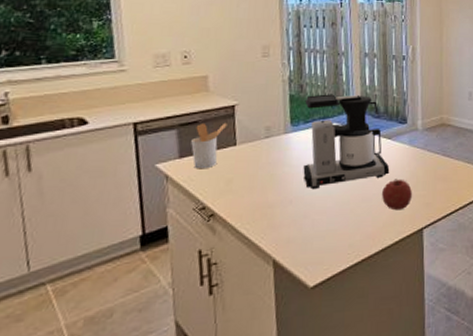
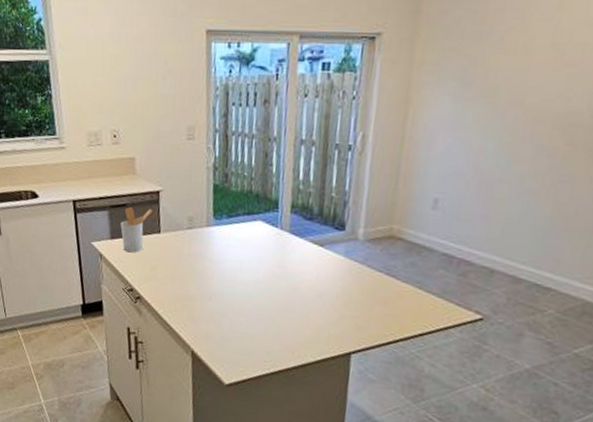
coffee maker: present [303,94,390,190] -> none [223,186,319,290]
fruit: present [382,179,412,211] -> none [306,293,343,328]

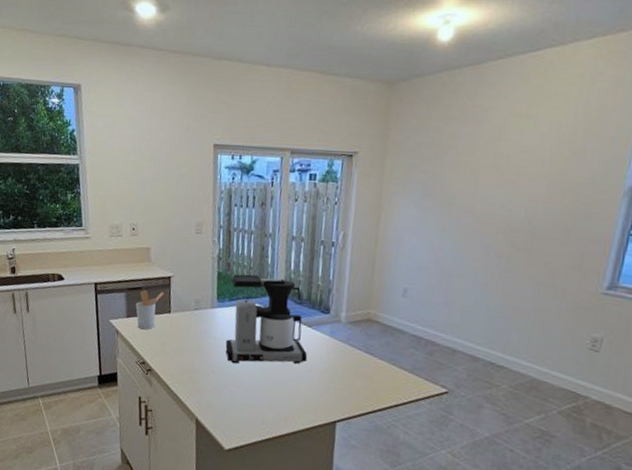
coffee maker: none [223,186,319,290] -> present [225,274,308,364]

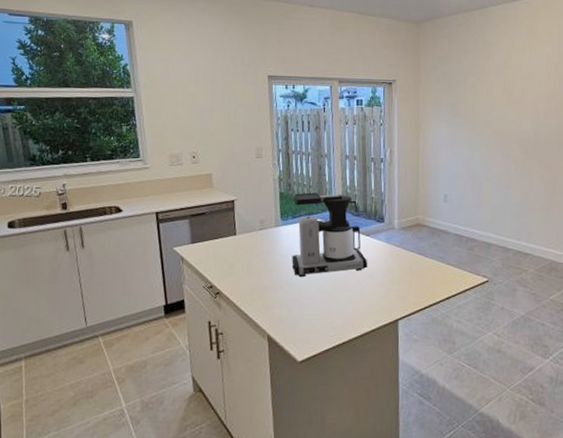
utensil holder: present [135,289,164,330] -> none [200,214,229,254]

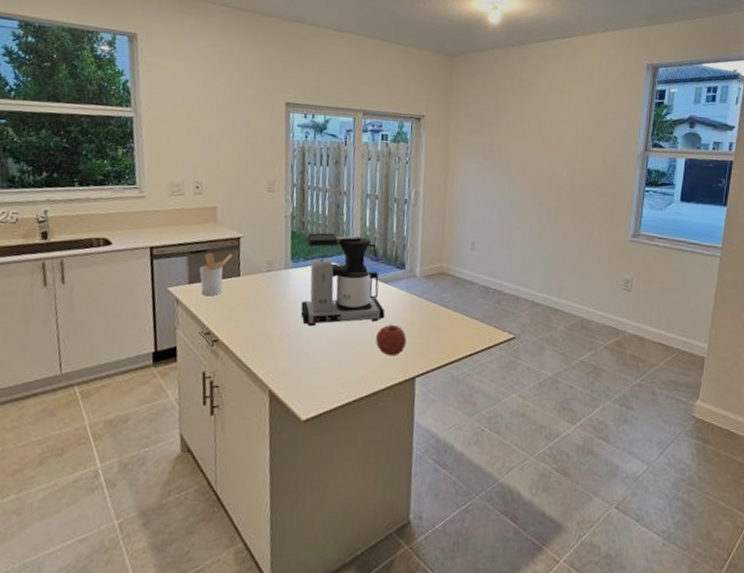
utensil holder: none [200,214,229,254] -> present [199,252,233,296]
fruit: none [361,273,388,302] -> present [376,324,407,356]

